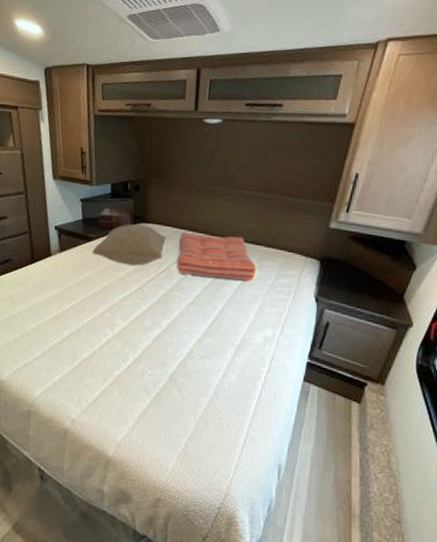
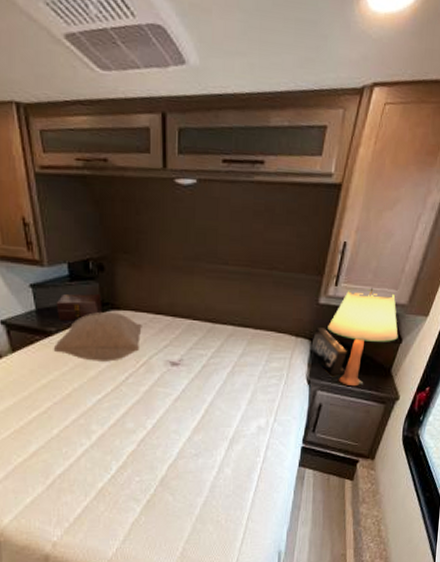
seat cushion: present [176,232,256,280] -> none [156,318,245,368]
alarm clock: none [319,249,357,297] -> present [310,327,347,376]
table lamp: none [337,216,412,309] -> present [327,288,398,387]

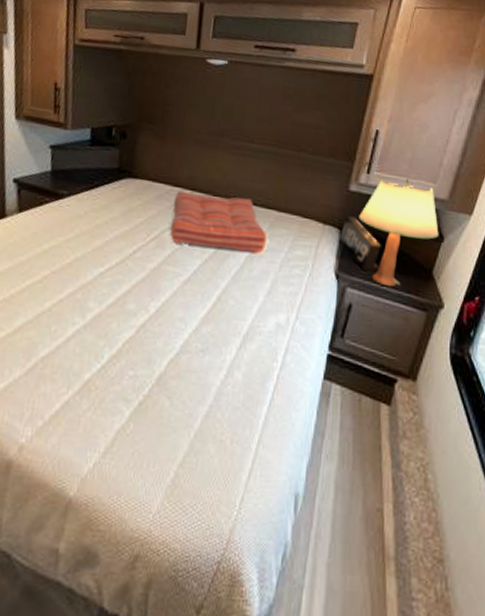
pillow: present [53,311,142,362] -> none [61,179,158,232]
jewelry box: present [56,293,102,322] -> none [72,157,120,186]
seat cushion: none [156,318,245,368] -> present [169,190,267,252]

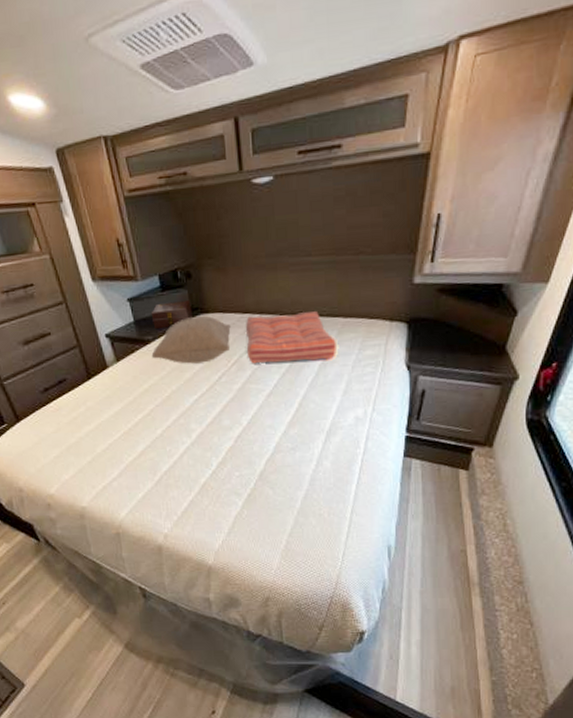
pillow: none [61,179,158,232] -> present [151,315,231,364]
jewelry box: none [72,157,120,186] -> present [151,301,192,330]
alarm clock: present [338,216,381,273] -> none [407,308,451,359]
table lamp: present [359,179,439,288] -> none [426,259,512,369]

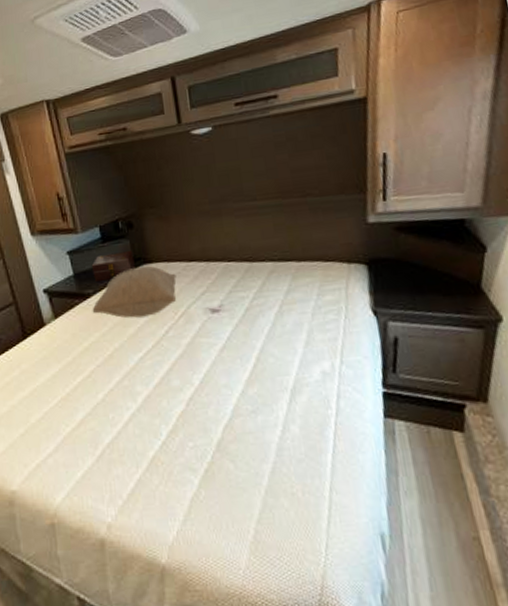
seat cushion: present [245,311,336,364] -> none [191,256,293,316]

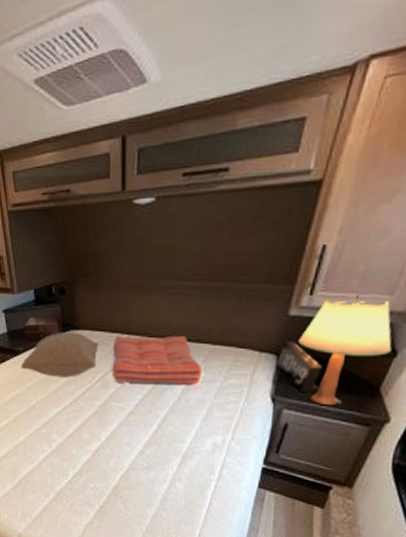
seat cushion: none [191,256,293,316] -> present [111,336,202,385]
alarm clock: none [367,248,420,302] -> present [275,341,322,394]
table lamp: none [384,195,480,313] -> present [298,295,392,406]

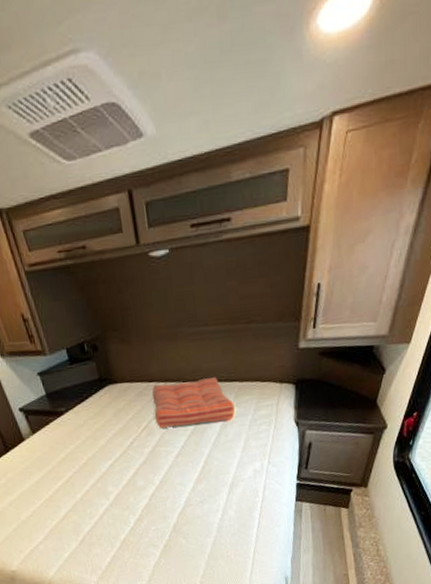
pillow: present [21,331,99,378] -> none [65,385,139,433]
jewelry box: present [23,316,63,342] -> none [61,372,102,402]
alarm clock: present [275,341,322,394] -> none [294,370,332,415]
table lamp: present [298,295,392,406] -> none [310,324,381,423]

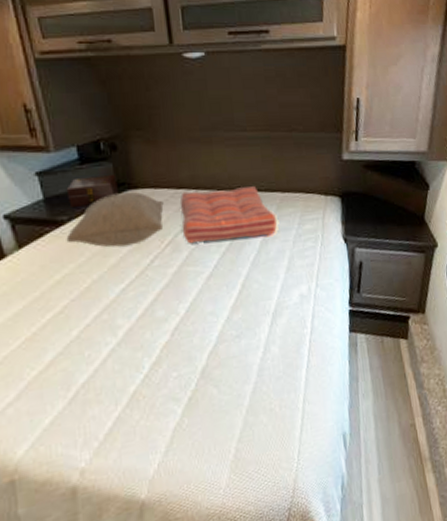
jewelry box: none [61,372,102,402] -> present [66,175,118,209]
pillow: none [65,385,139,433] -> present [66,191,164,248]

